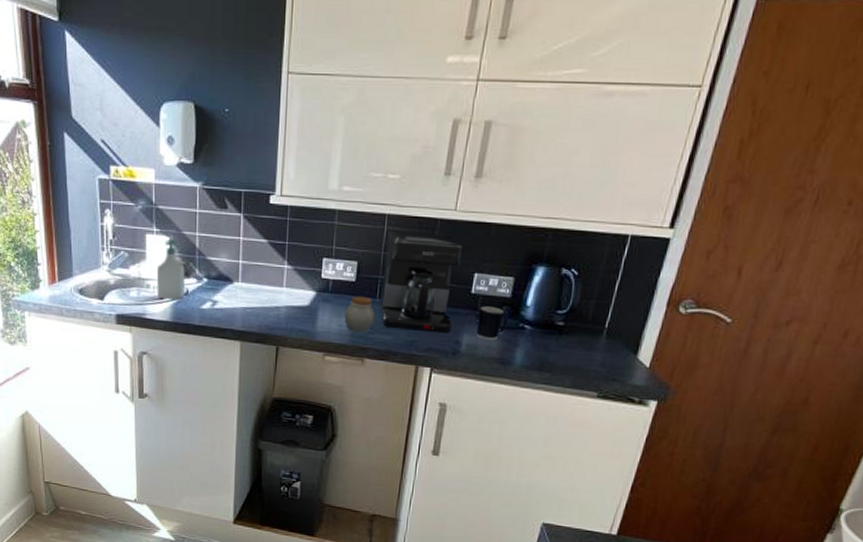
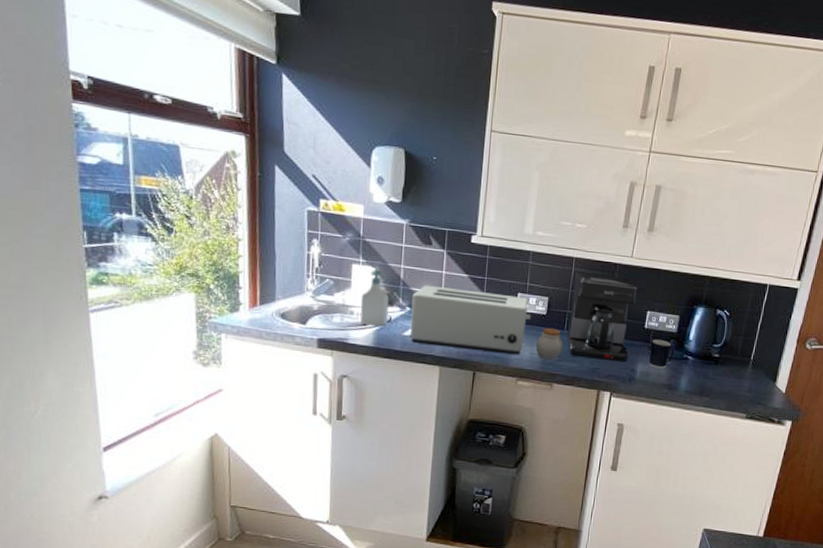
toaster: none [208,253,338,328] -> present [409,285,531,355]

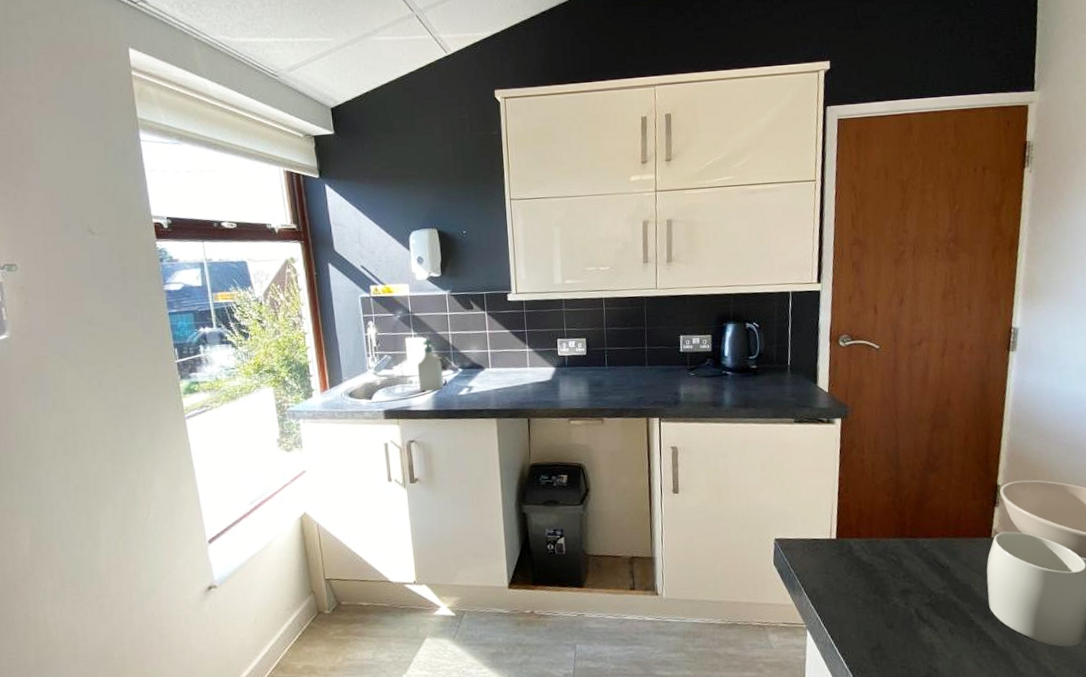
toaster: present [409,285,531,355] -> none [462,342,573,401]
jar: present [535,327,564,361] -> none [581,366,608,398]
coffee maker: present [566,271,638,362] -> none [607,308,670,390]
mug: present [649,339,675,369] -> none [689,360,713,388]

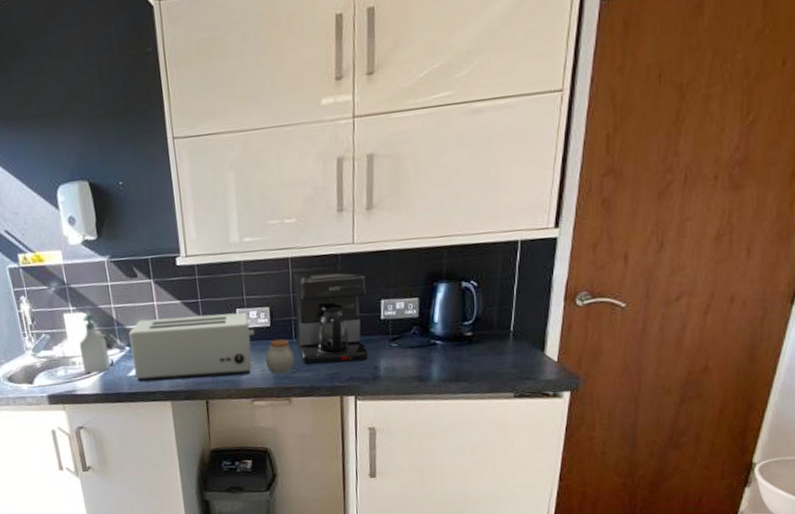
toaster: none [462,342,573,401] -> present [128,312,254,383]
jar: none [581,366,608,398] -> present [265,338,295,375]
coffee maker: none [607,308,670,390] -> present [294,268,368,366]

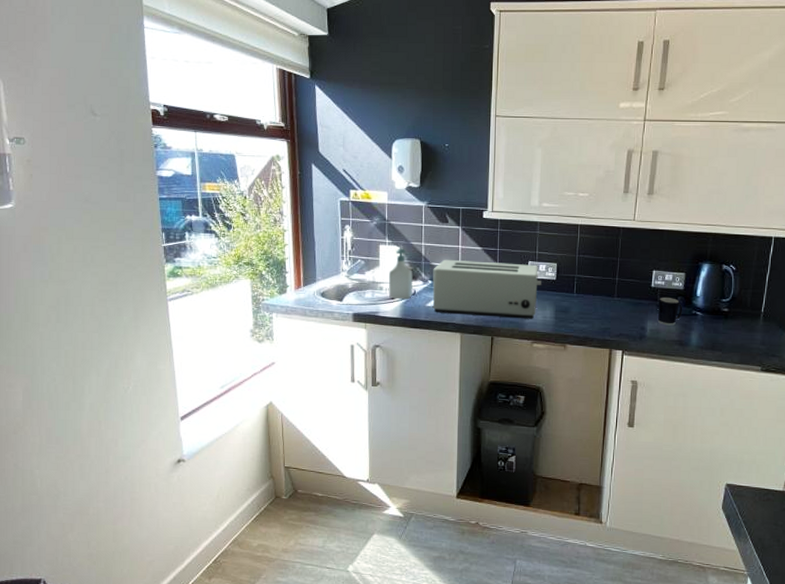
jar: present [265,338,295,375] -> none [548,291,574,324]
coffee maker: present [294,268,368,366] -> none [576,237,643,321]
mug: none [391,328,420,361] -> present [658,296,683,326]

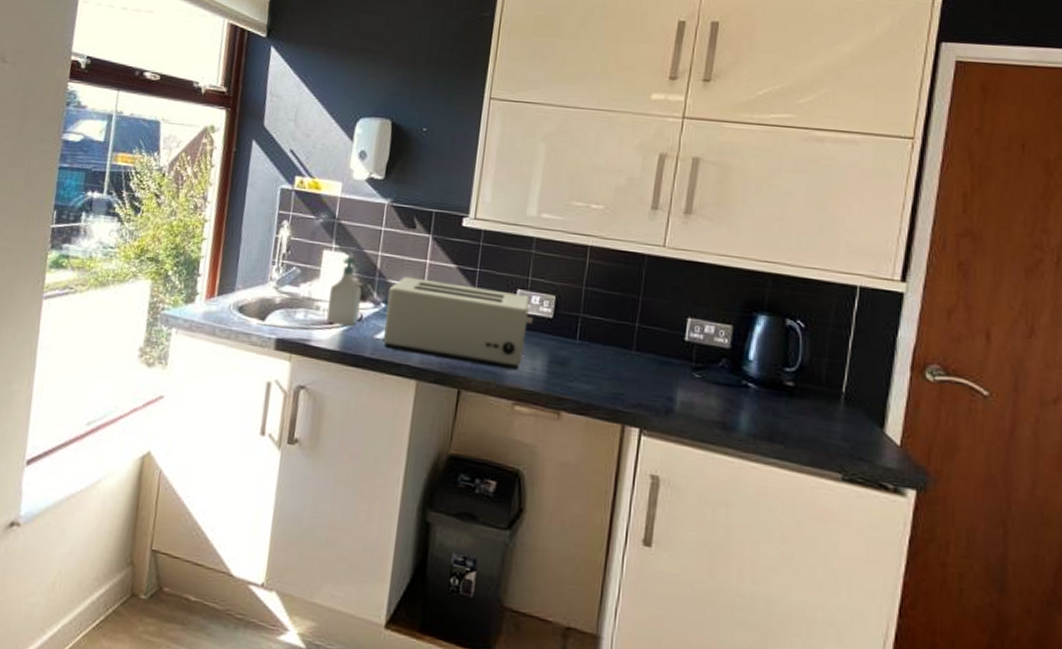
mug: present [658,296,683,326] -> none [693,356,729,399]

